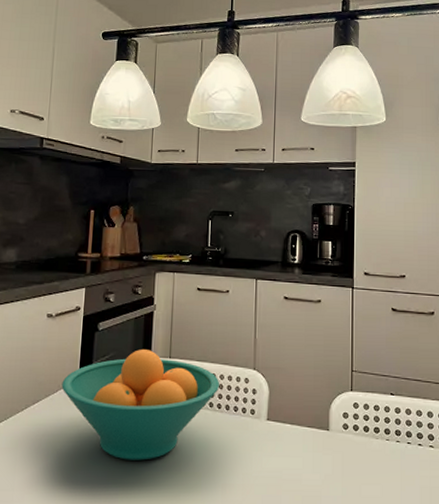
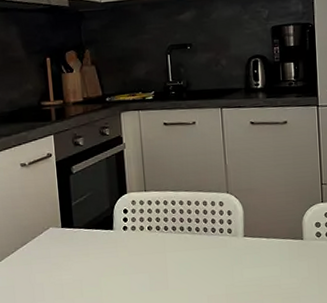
fruit bowl: present [61,350,220,461] -> none [45,186,196,285]

